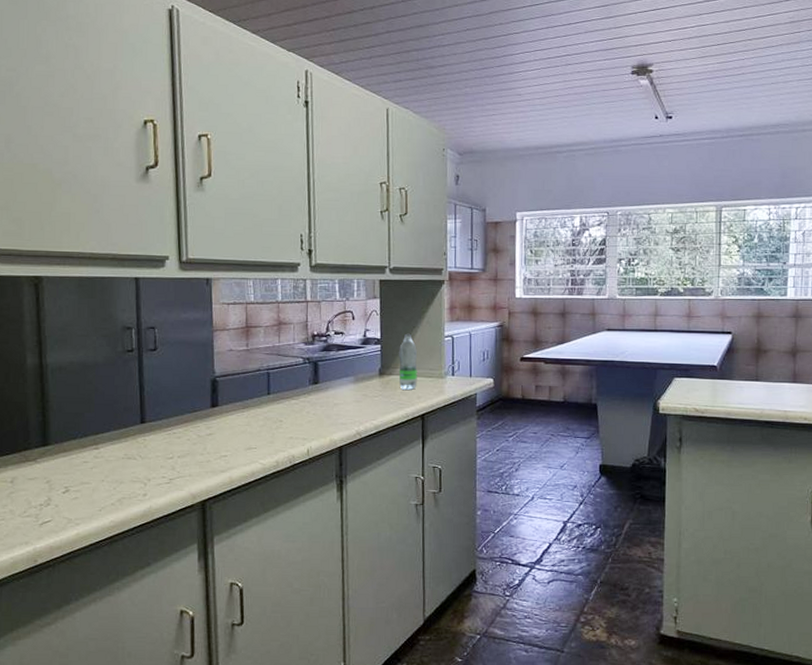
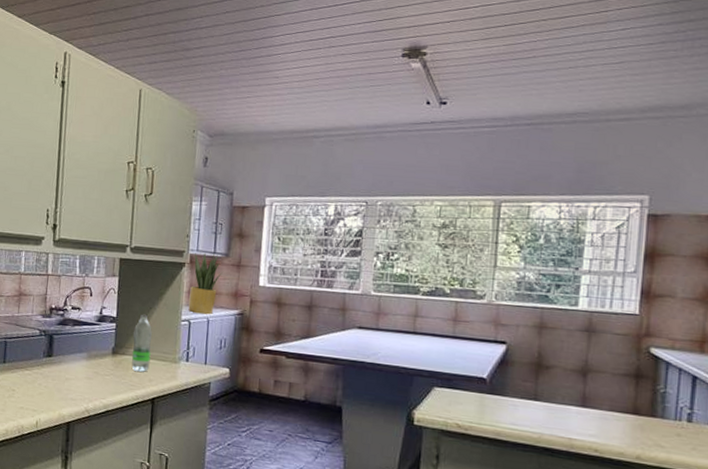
planter: none [450,268,481,329] -> present [188,252,223,315]

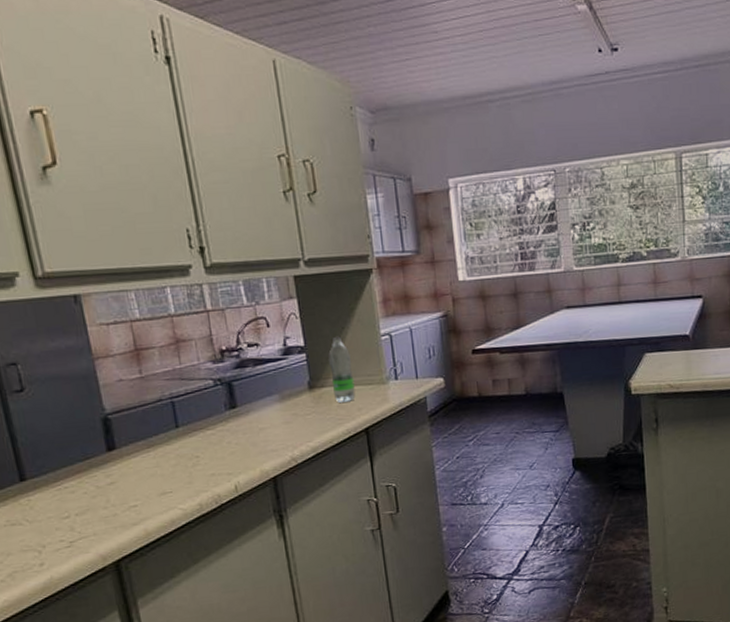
planter: present [188,252,223,315] -> none [381,251,417,324]

